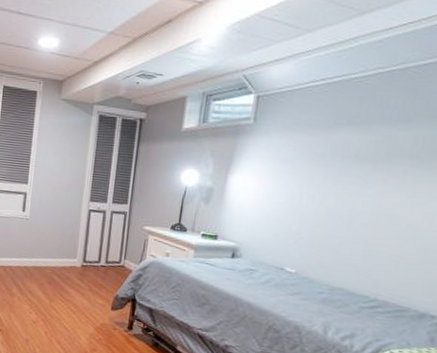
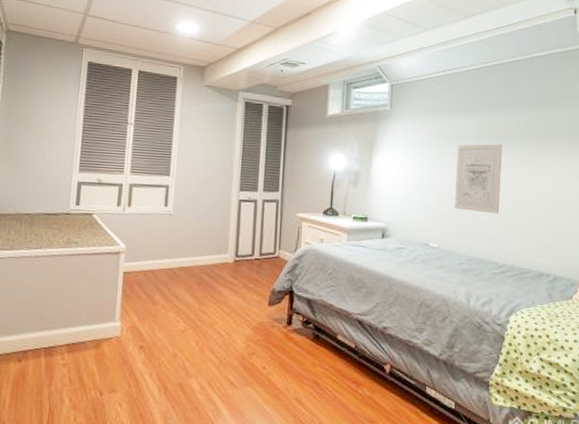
wall art: none [320,163,391,243] -> present [455,143,502,214]

